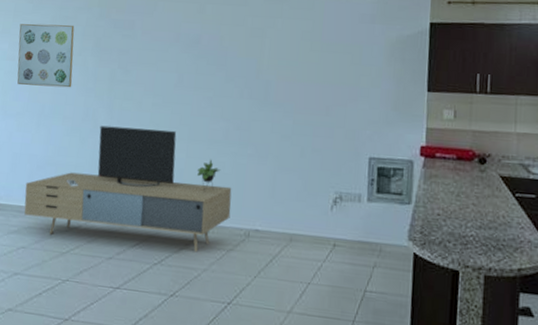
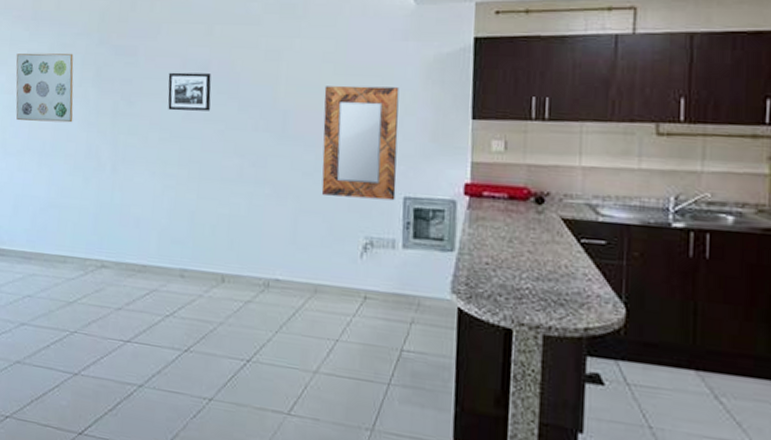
media console: present [24,125,232,252] -> none [28,163,249,304]
picture frame: none [161,44,202,80] -> present [168,72,211,111]
home mirror: none [297,60,367,160] -> present [321,85,400,201]

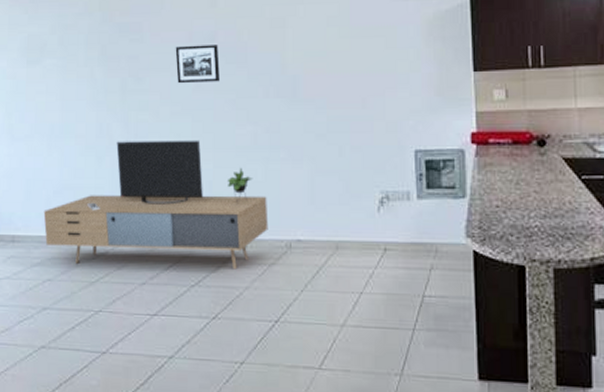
wall art: present [16,53,74,123] -> none [16,33,81,105]
media console: none [28,163,249,304] -> present [43,140,269,270]
home mirror: present [321,85,400,201] -> none [331,46,407,154]

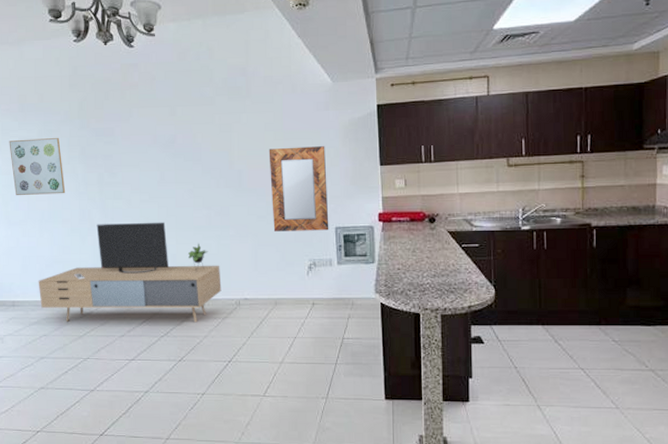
wall art: none [16,33,81,105] -> present [9,137,66,196]
picture frame: present [175,45,220,84] -> none [142,146,179,177]
home mirror: none [331,46,407,154] -> present [268,146,329,231]

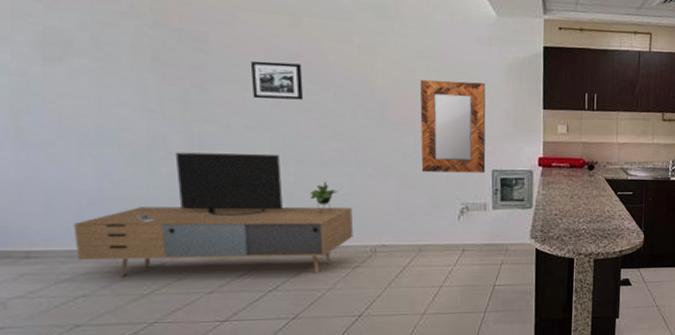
wall art: present [9,137,66,196] -> none [25,29,126,110]
picture frame: none [142,146,179,177] -> present [250,60,303,100]

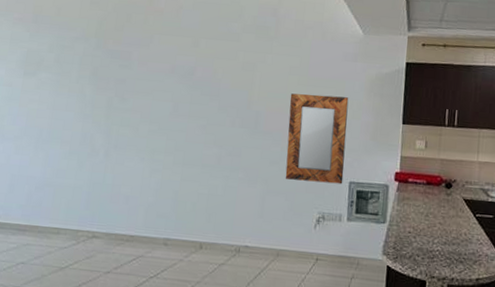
media console: present [73,152,354,277] -> none [23,149,224,267]
picture frame: present [250,60,303,100] -> none [157,75,196,109]

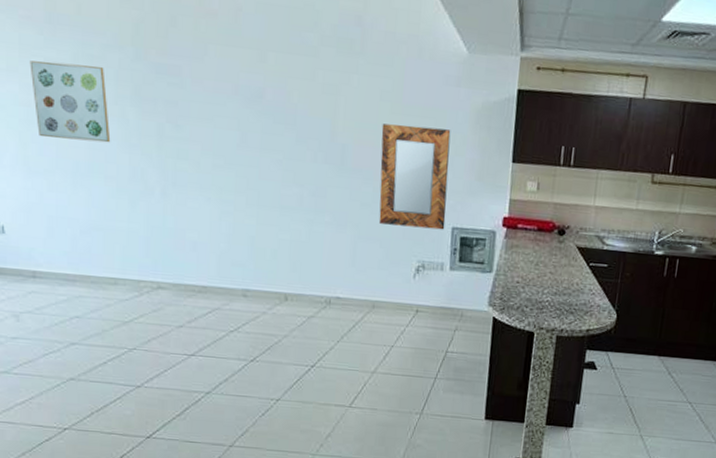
wall art: none [14,51,72,114] -> present [29,60,111,143]

